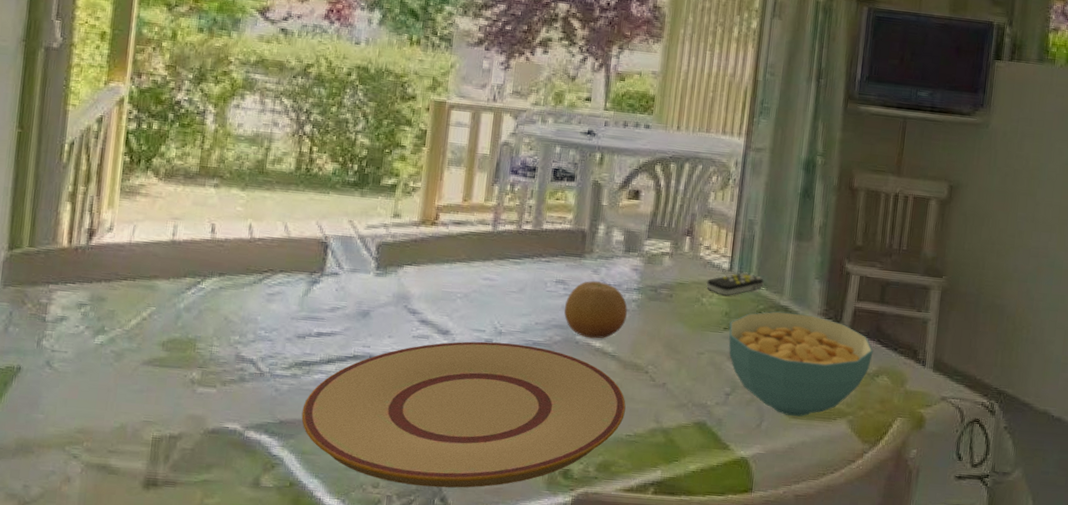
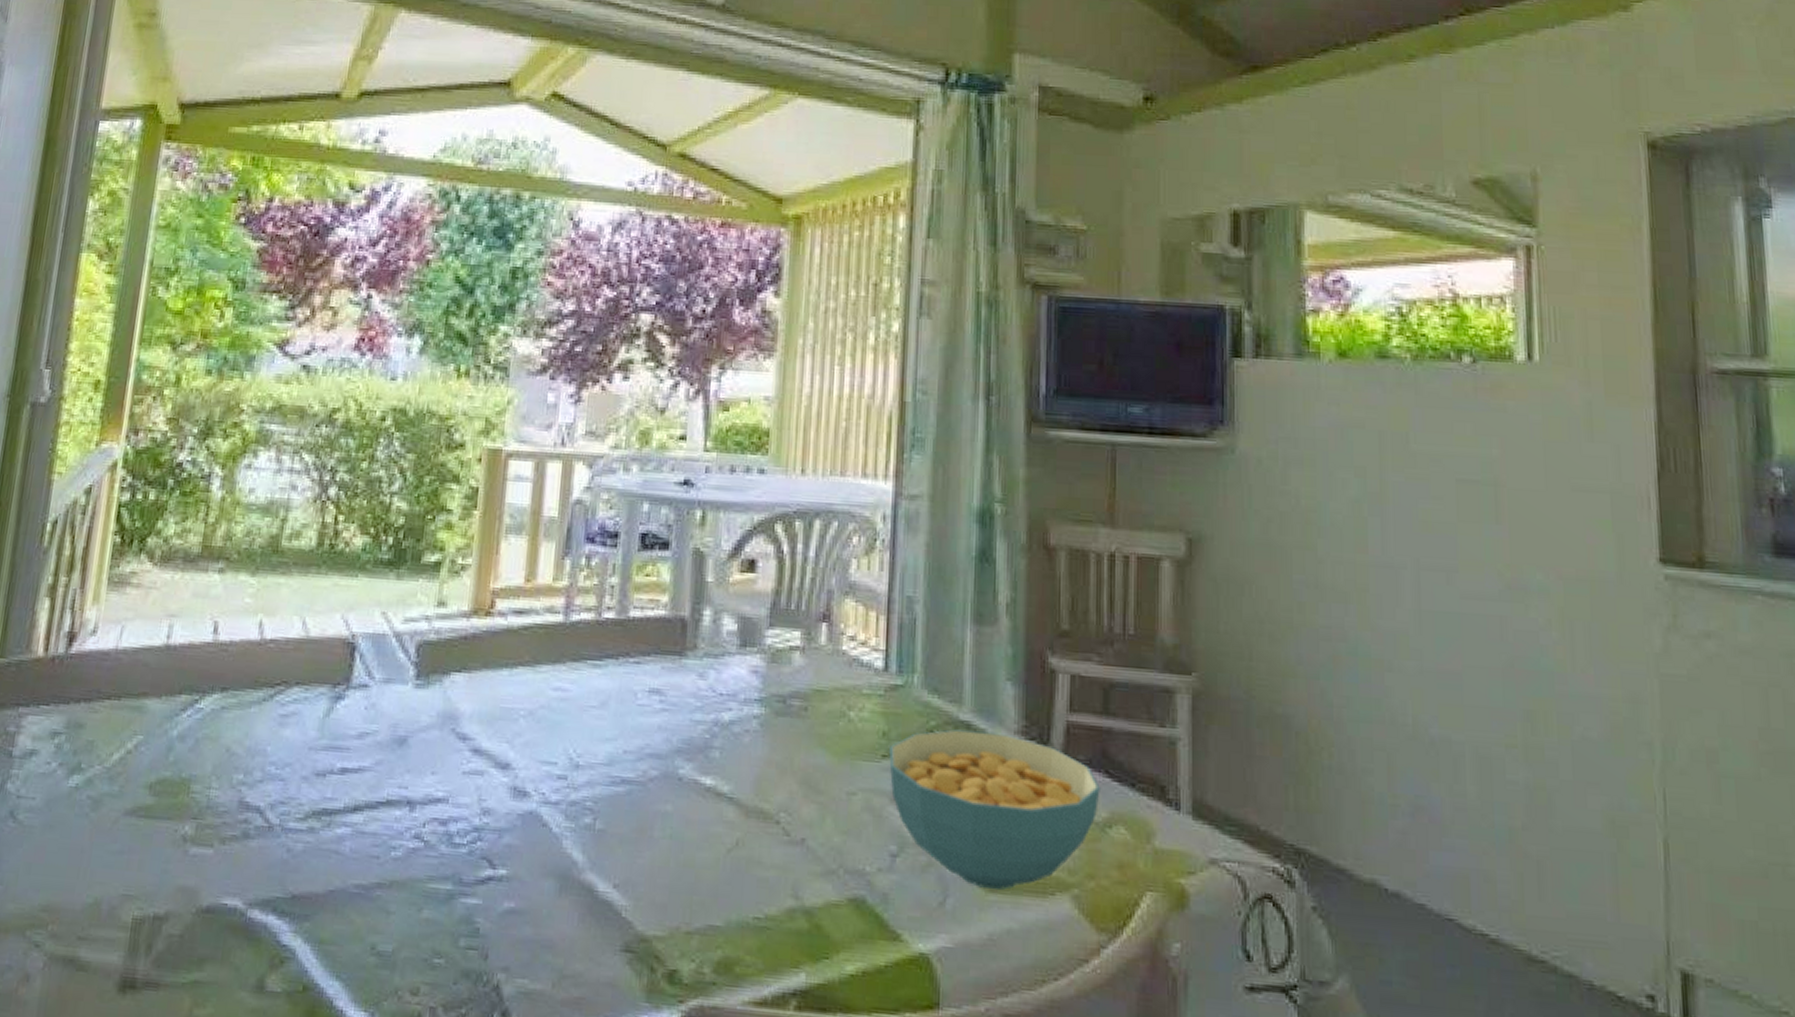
plate: present [301,341,626,488] -> none [319,778,751,997]
fruit: present [564,281,627,339] -> none [661,689,747,774]
remote control: present [706,272,765,296] -> none [853,672,935,708]

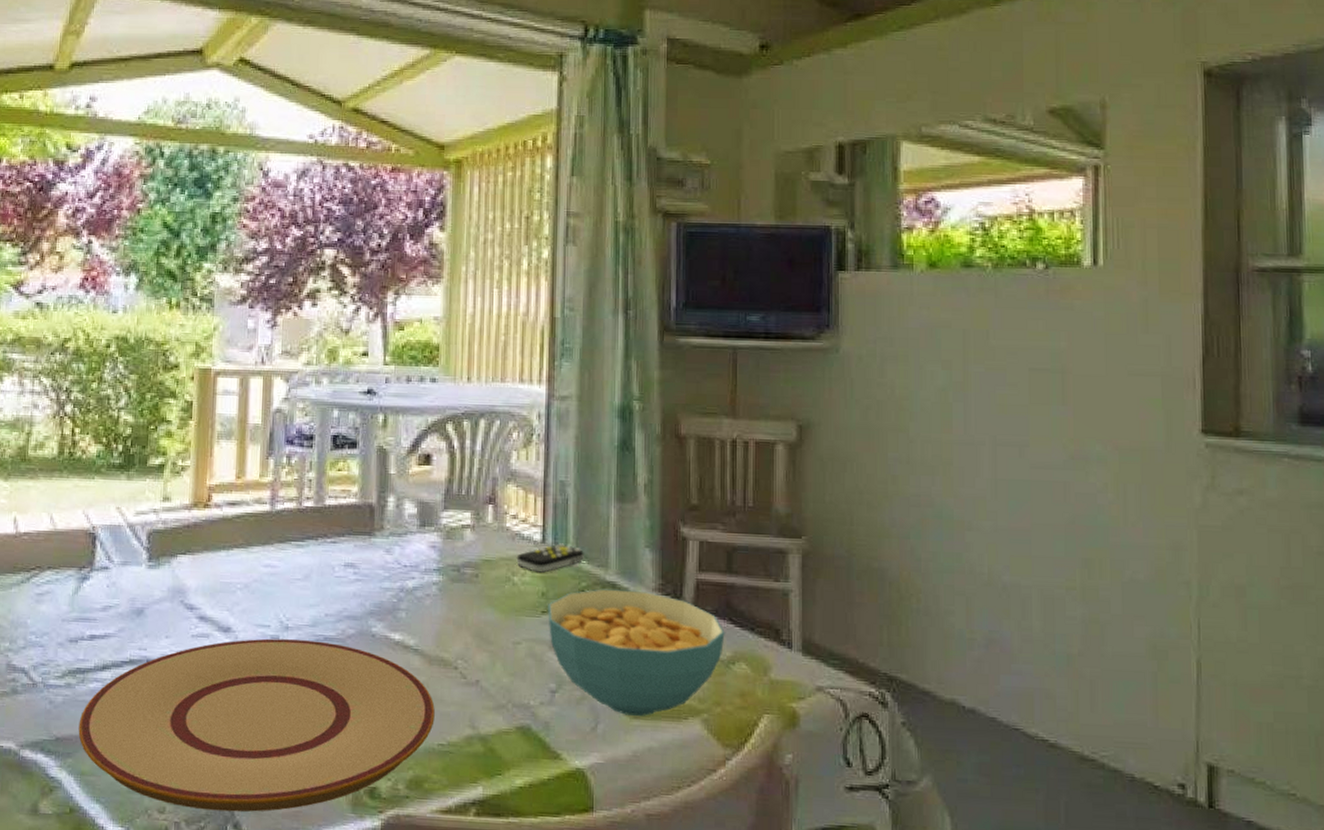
plate: none [319,778,751,997] -> present [78,638,435,812]
remote control: none [853,672,935,708] -> present [516,543,585,573]

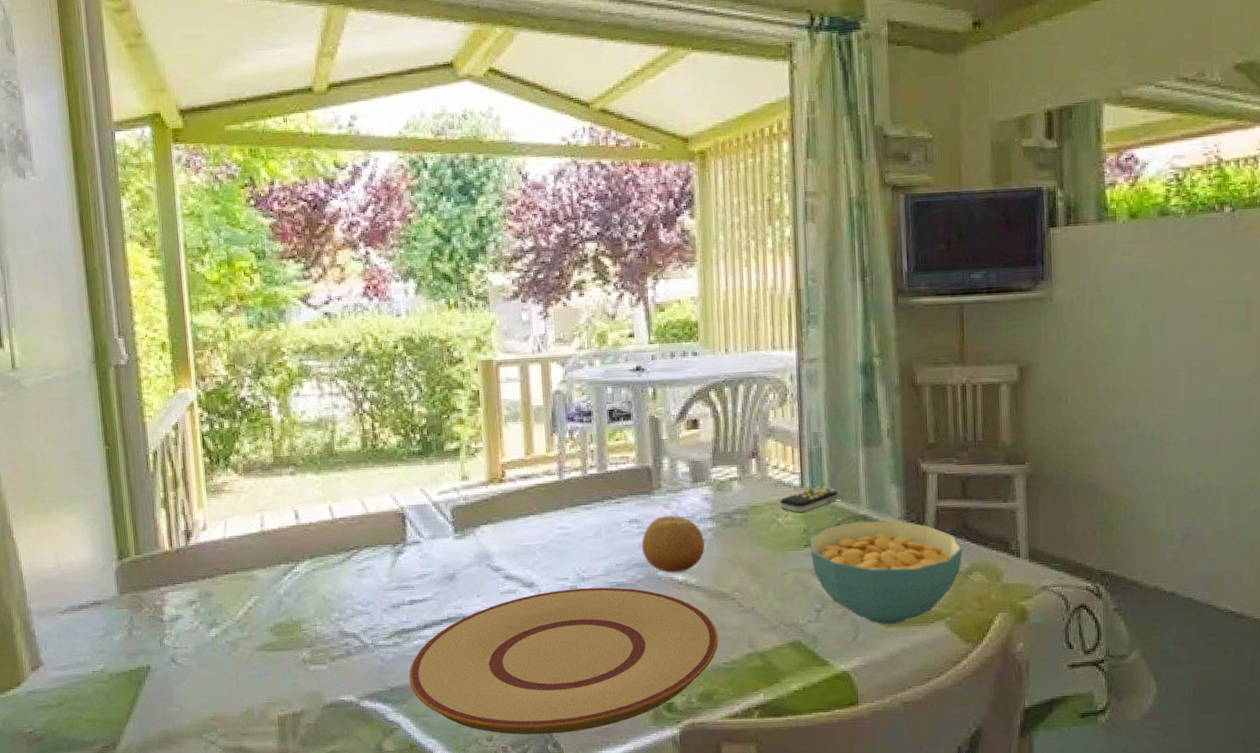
fruit: none [356,563,428,630] -> present [641,516,705,573]

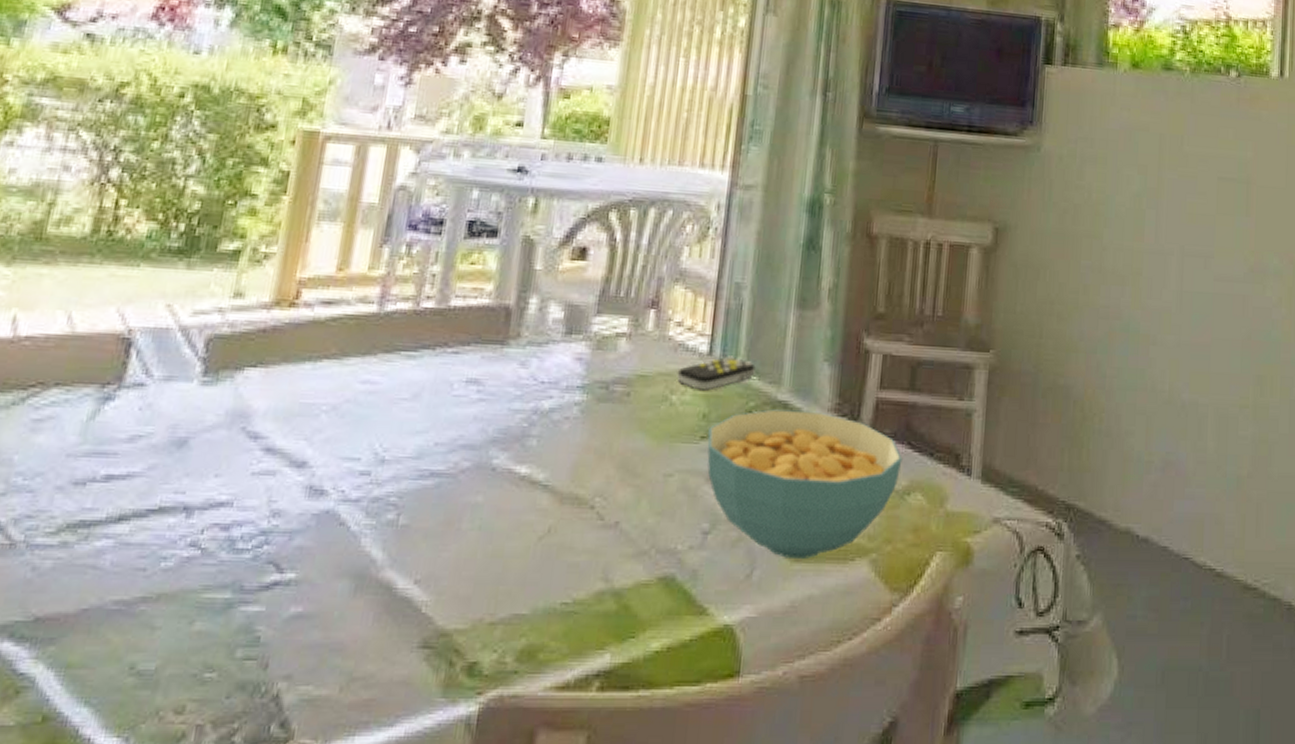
plate: present [409,587,718,735] -> none [69,475,562,706]
fruit: present [641,516,705,573] -> none [476,378,567,462]

